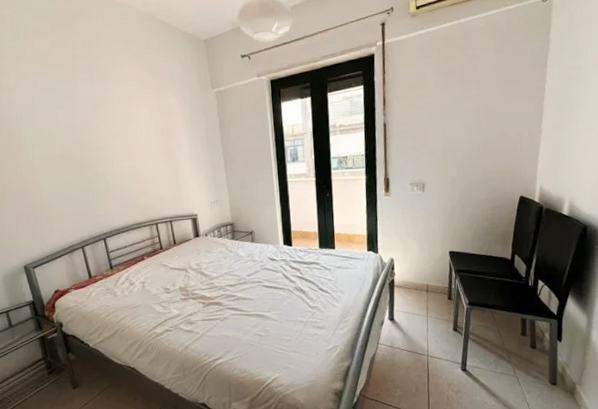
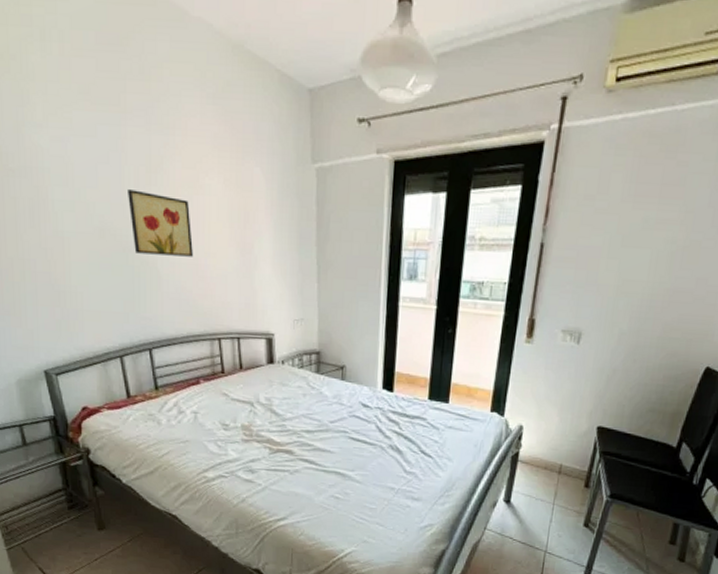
wall art: none [80,124,131,169] -> present [128,189,193,257]

